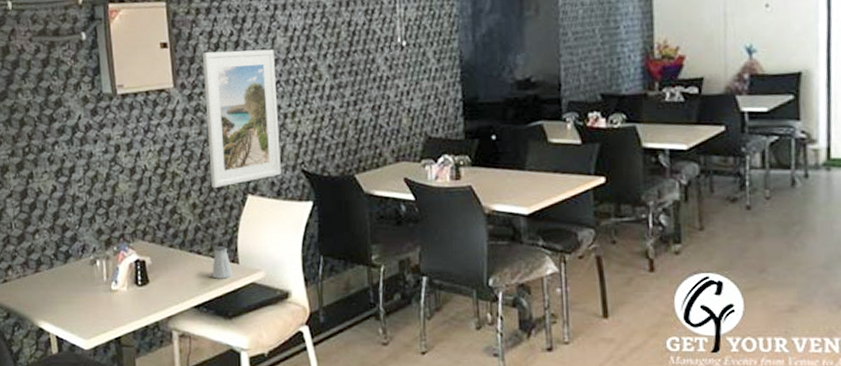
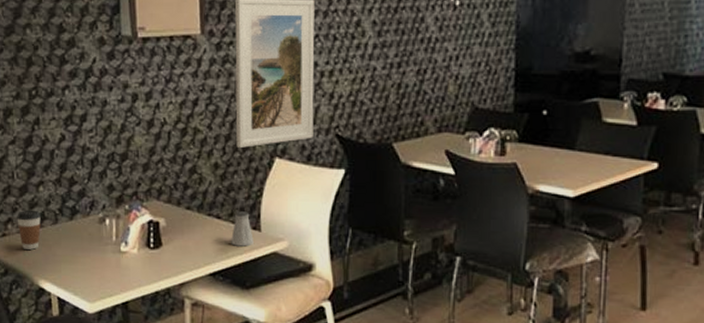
coffee cup: none [16,256,38,293] -> present [17,210,41,250]

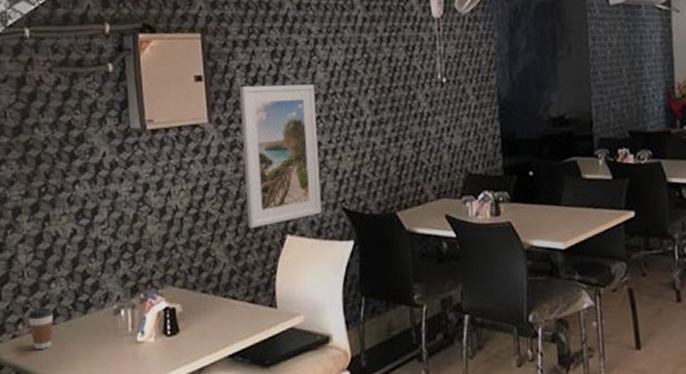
saltshaker: present [231,211,254,247] -> none [248,290,271,325]

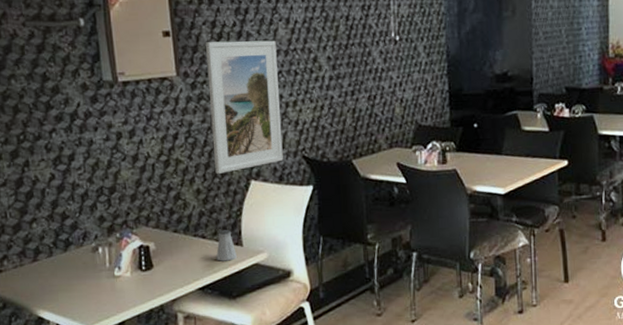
coffee cup: present [28,307,53,349] -> none [12,245,36,283]
saltshaker: none [248,290,271,325] -> present [216,230,237,261]

